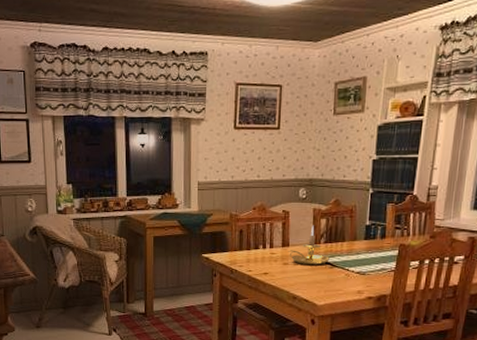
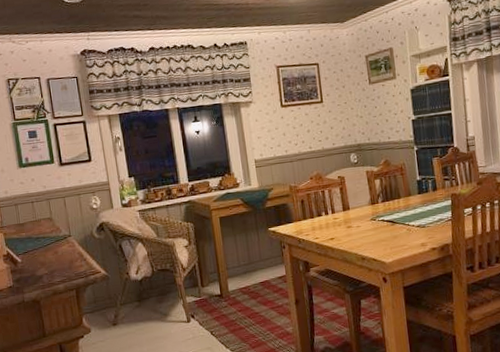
candle holder: present [288,225,330,266] -> none [349,186,390,226]

